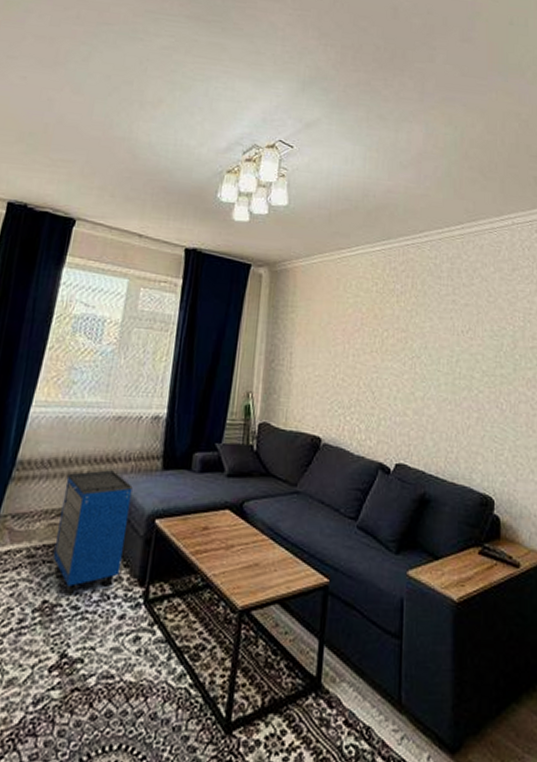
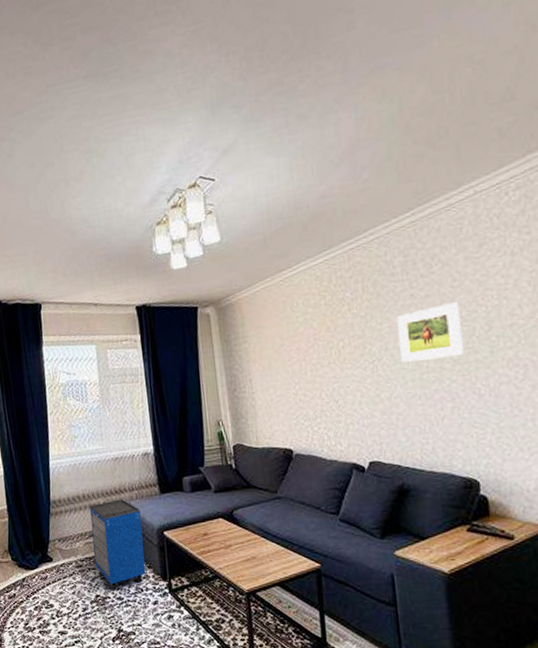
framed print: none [437,315,493,368] -> present [396,302,465,363]

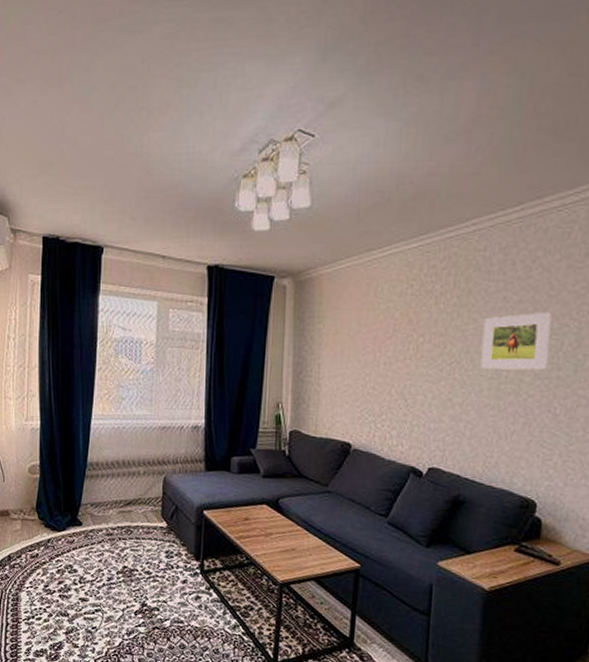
cabinet: present [89,499,146,590] -> none [126,470,182,563]

